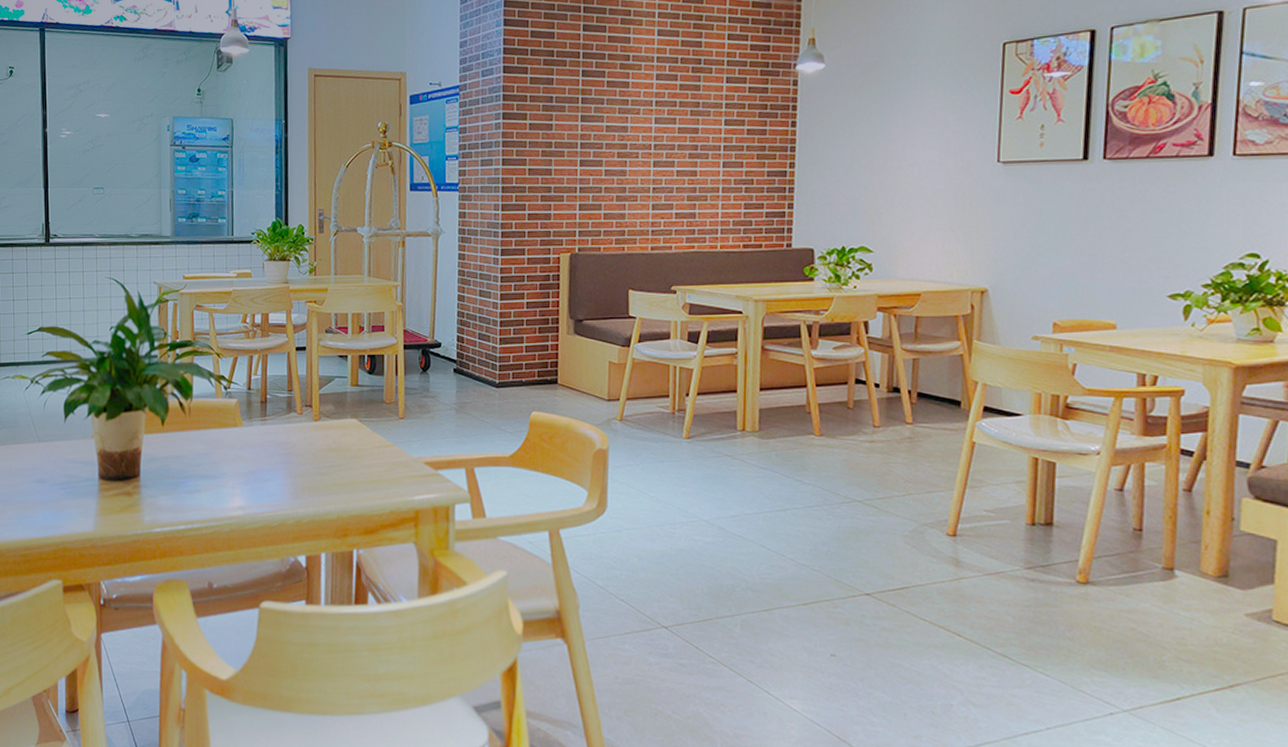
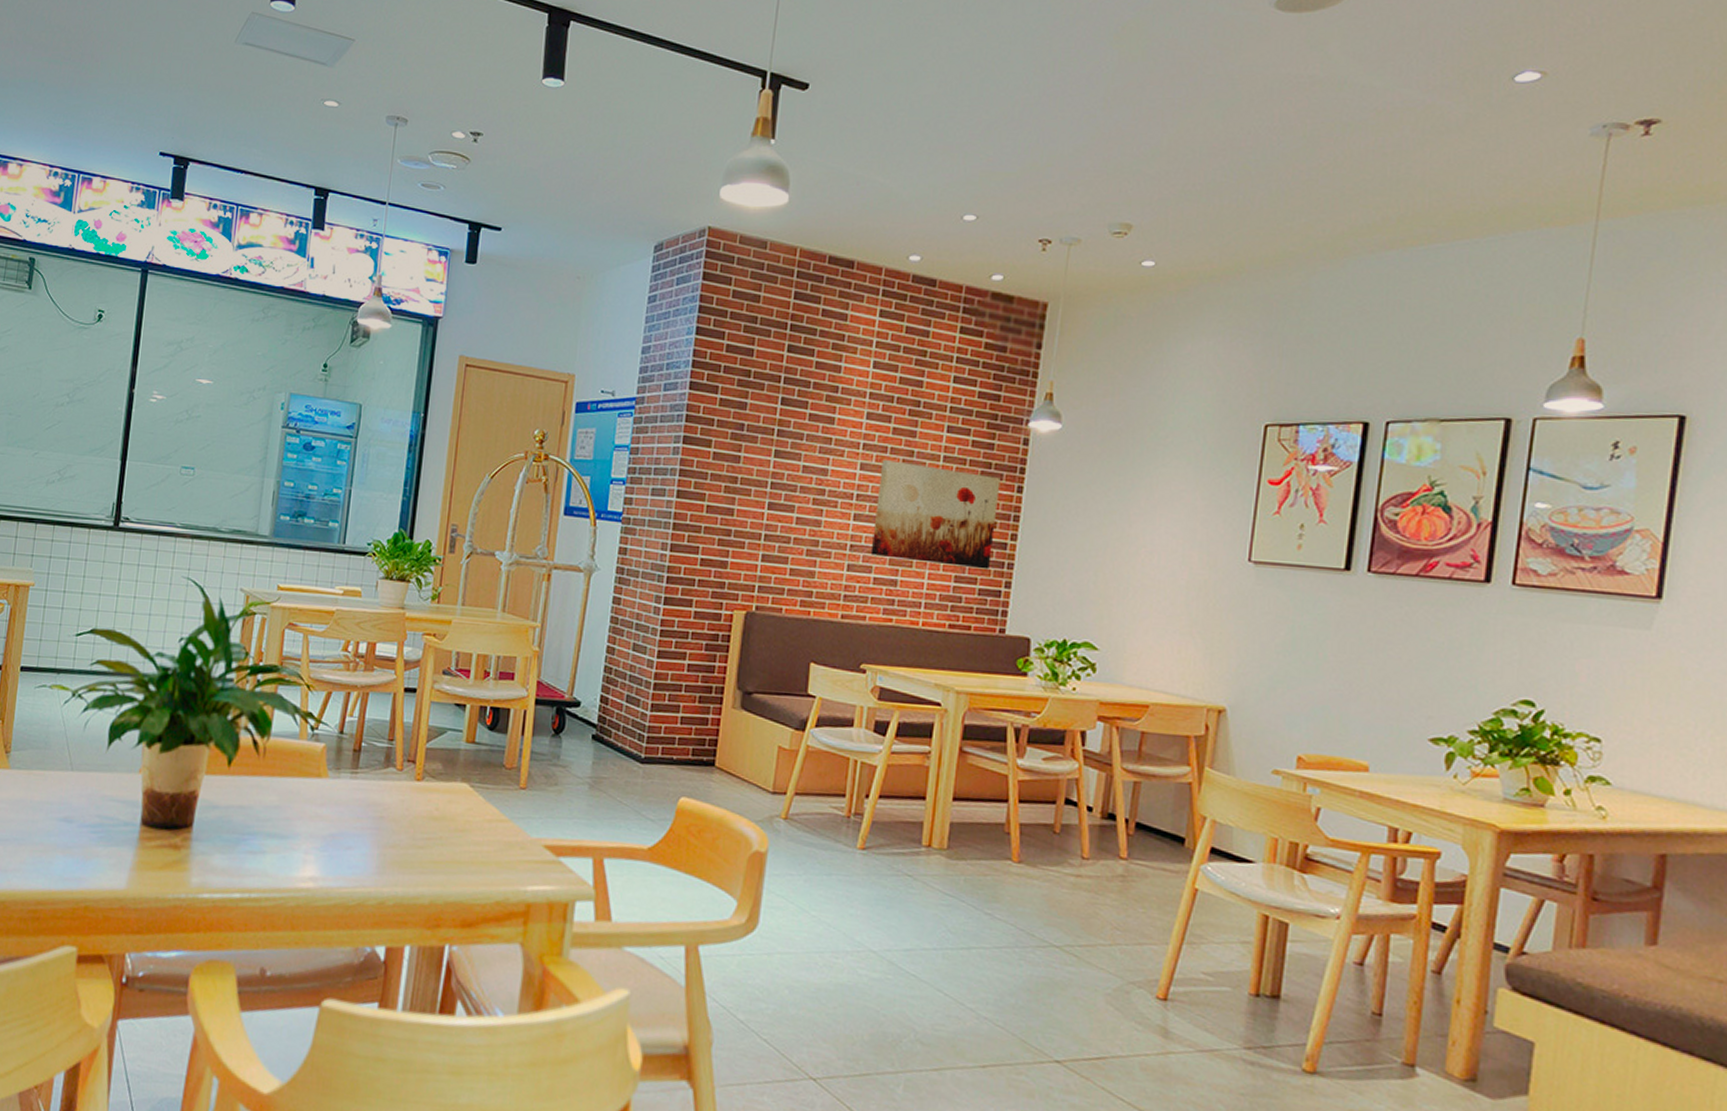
wall art: none [670,112,777,196] -> present [870,460,1001,570]

